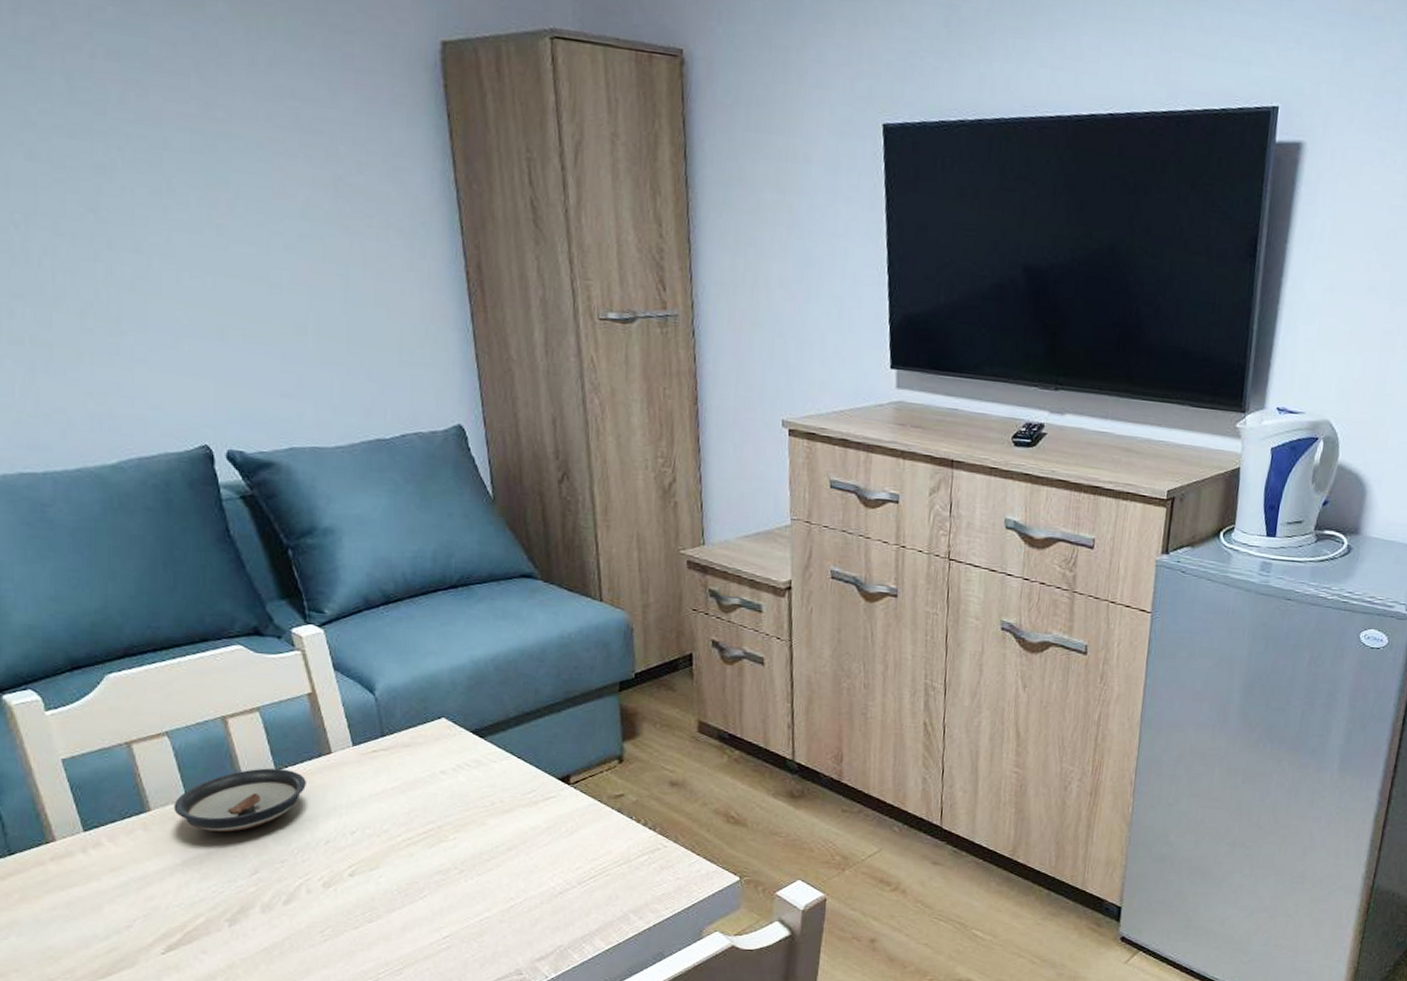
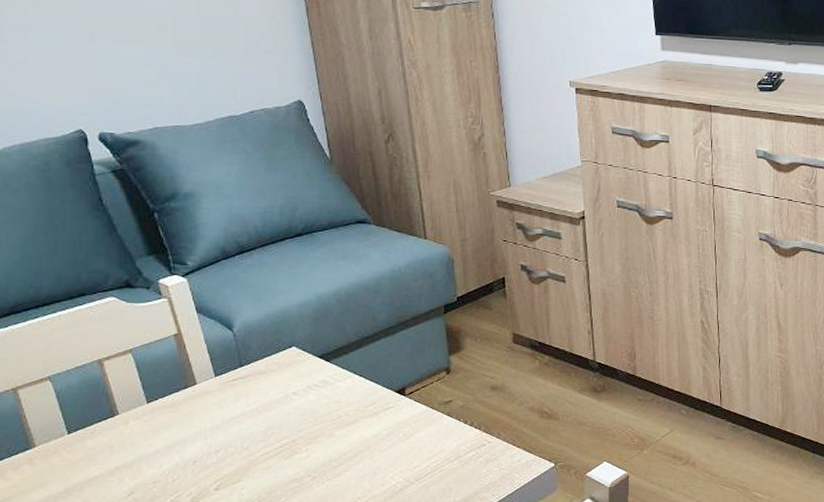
saucer: present [173,768,306,832] -> none [56,401,174,461]

